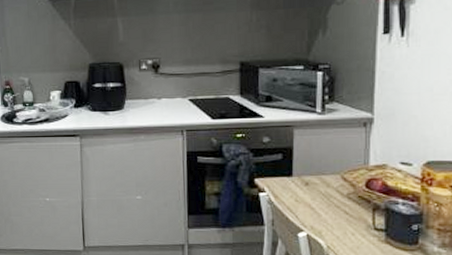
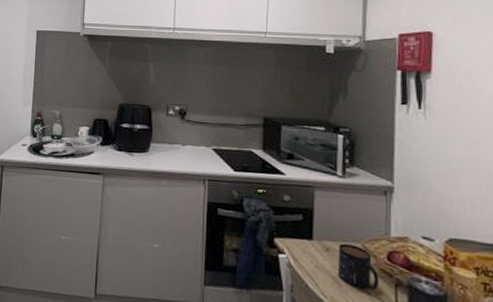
mug: none [316,176,357,216] -> present [337,243,379,290]

